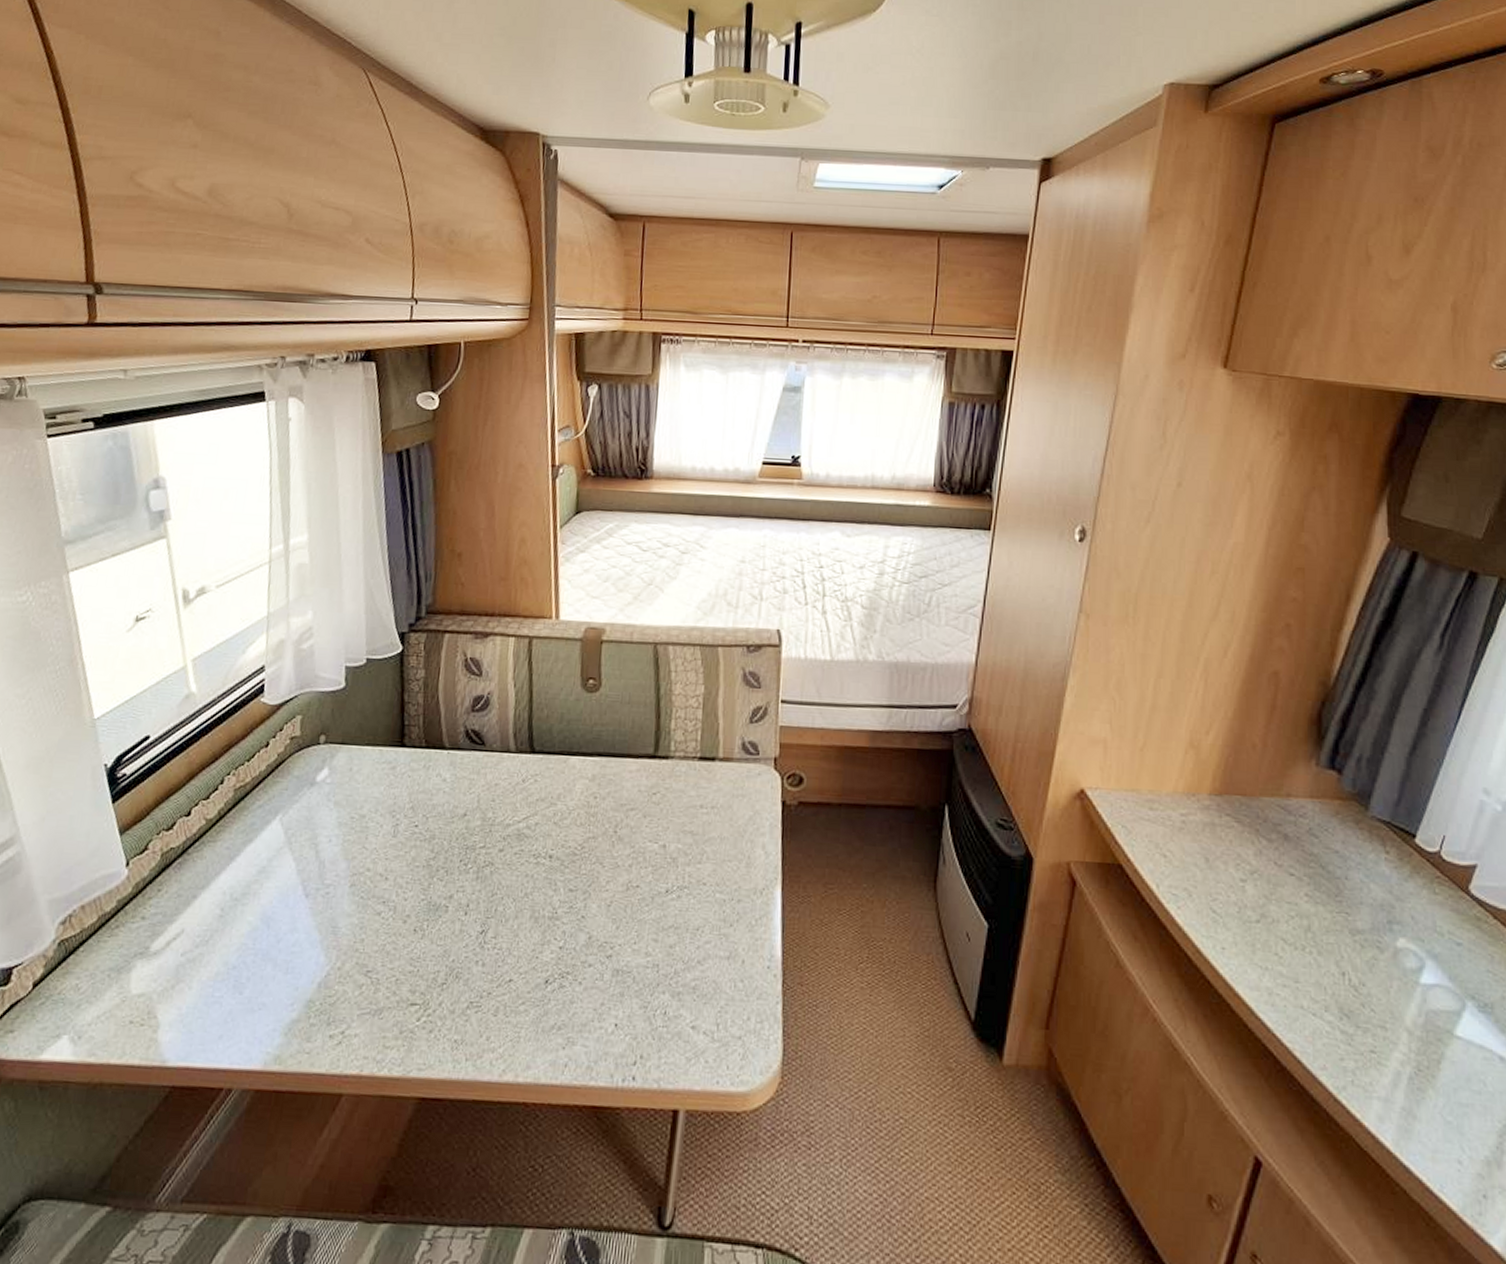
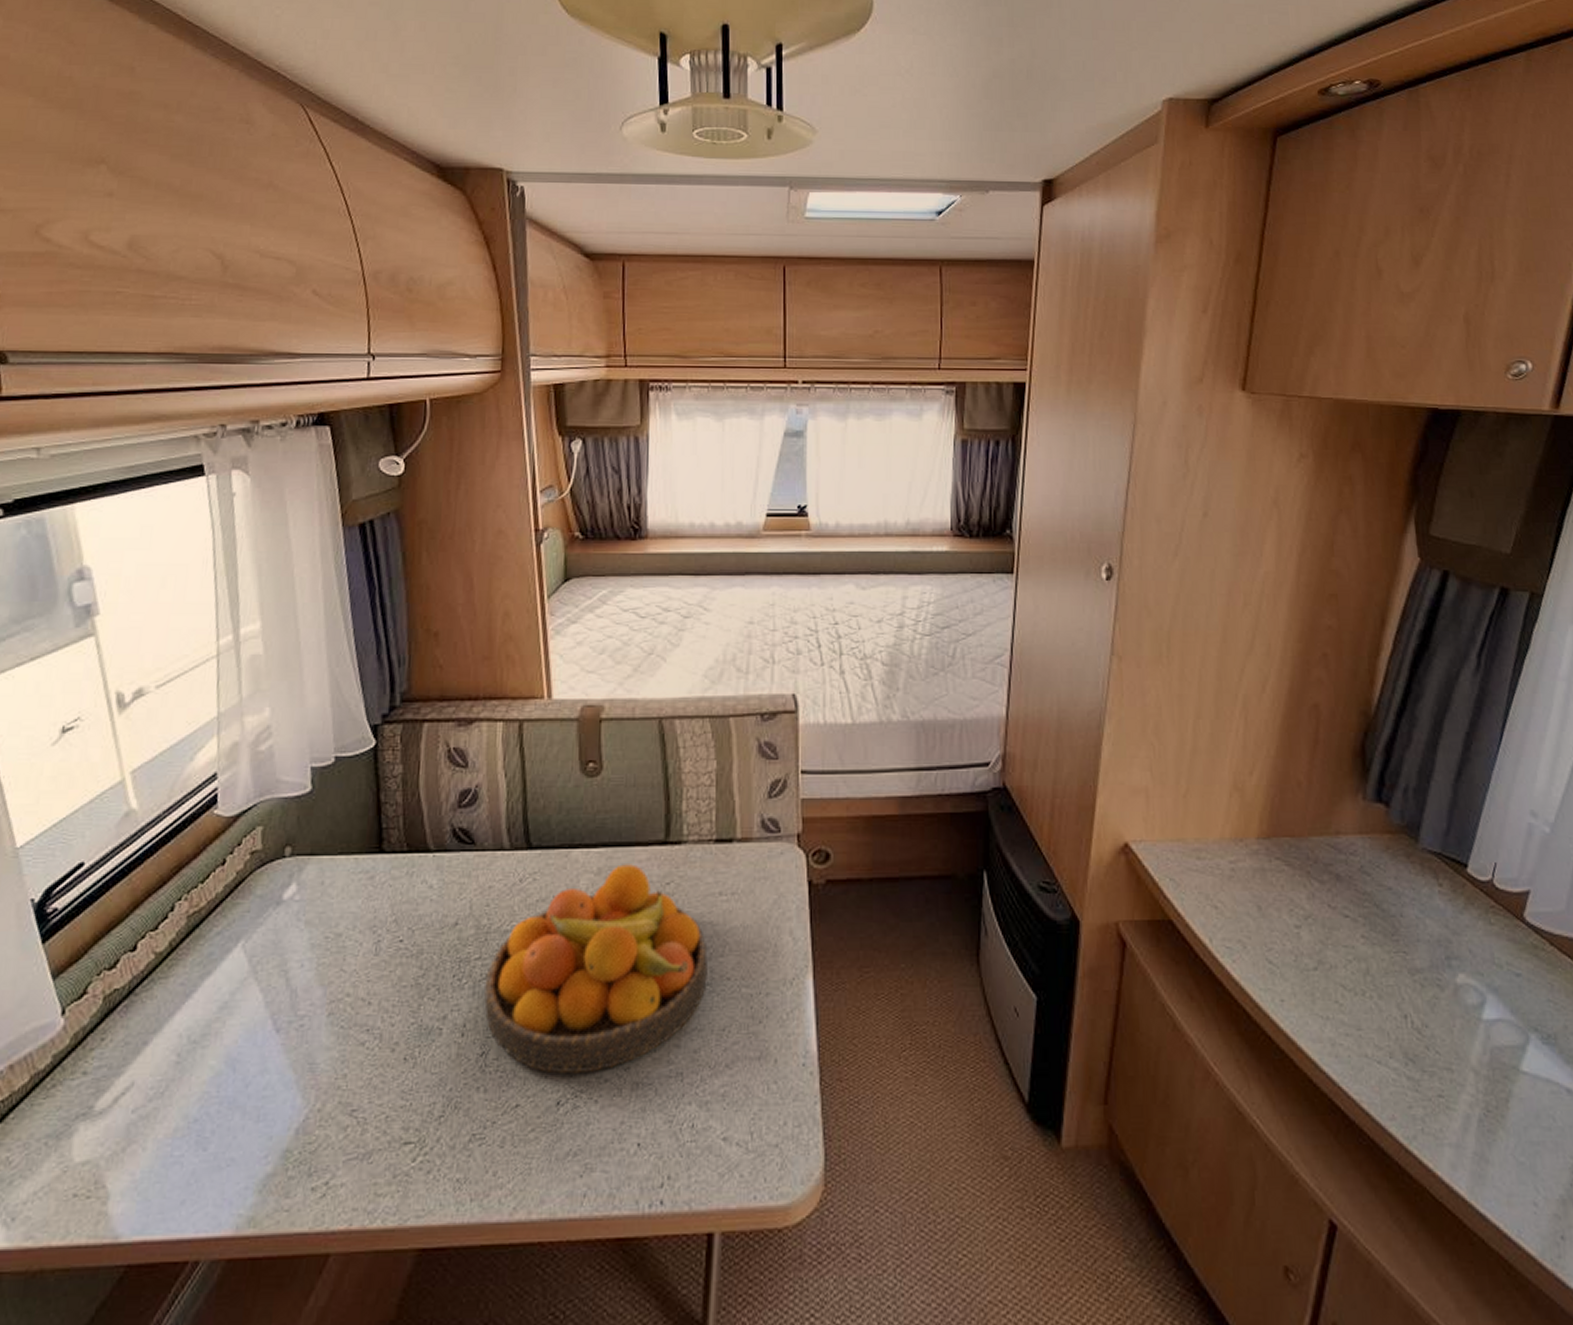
fruit bowl: none [486,773,687,957] -> present [484,864,708,1074]

